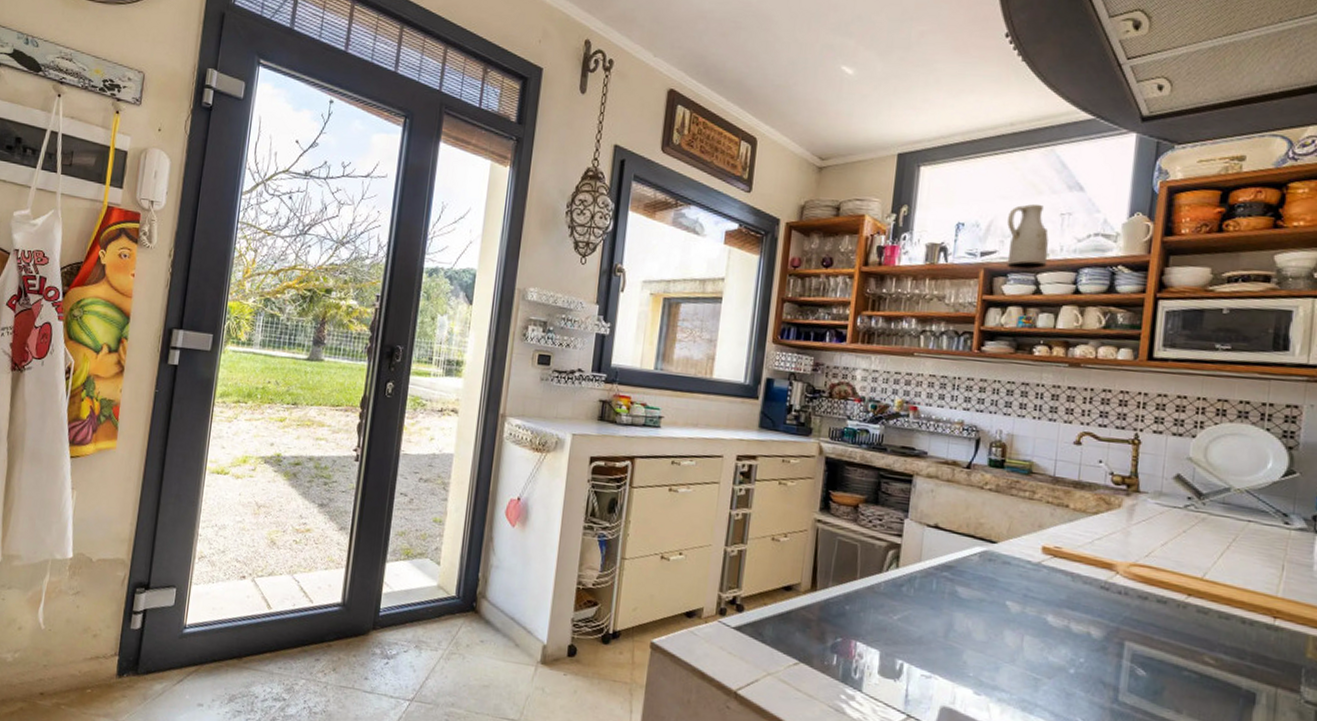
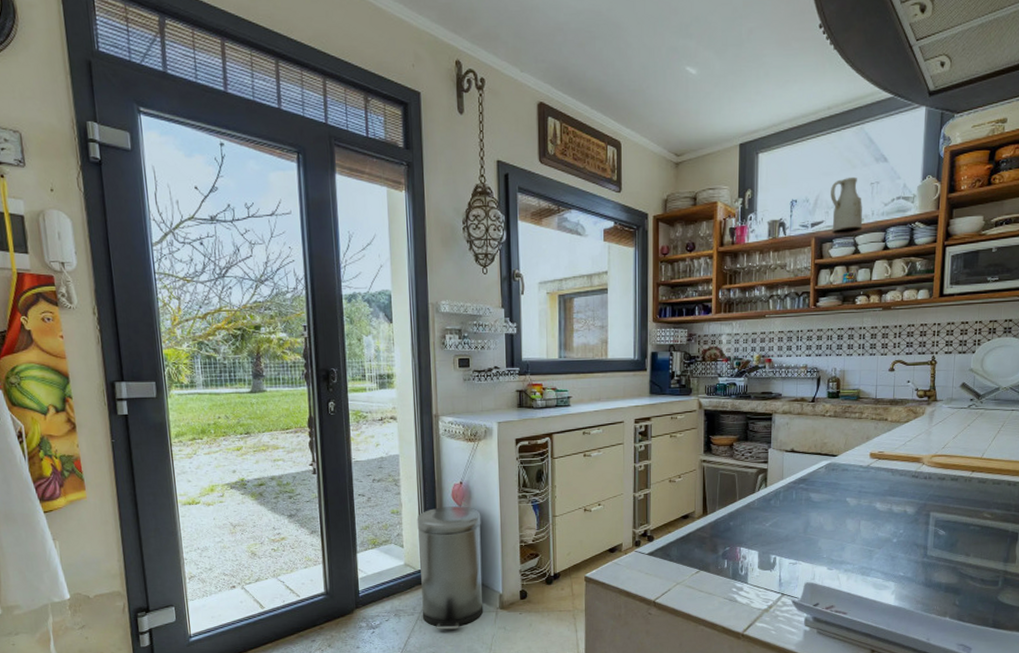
pedal bin: none [447,523,536,680] -> present [417,506,484,630]

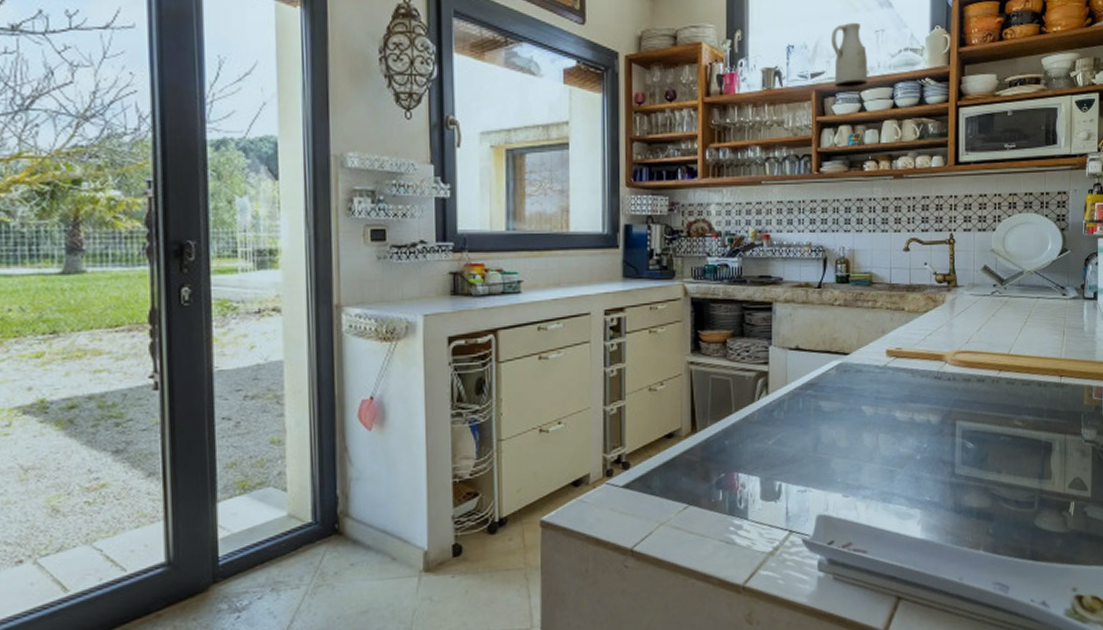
pedal bin: present [417,506,484,630] -> none [307,430,401,608]

